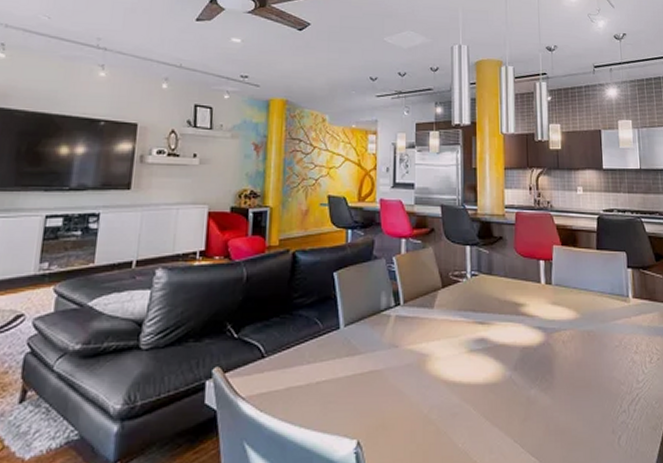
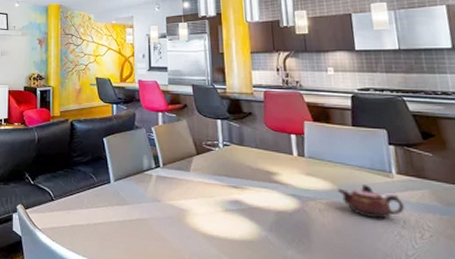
teapot: none [580,311,638,346] -> present [337,185,405,220]

